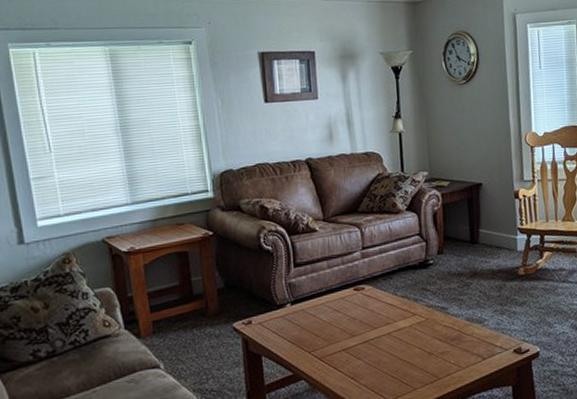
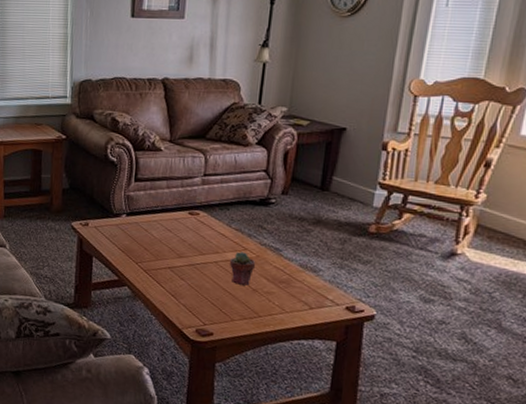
potted succulent: none [401,317,427,352] -> present [229,251,256,286]

